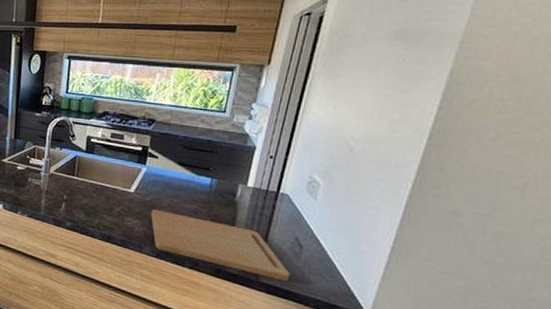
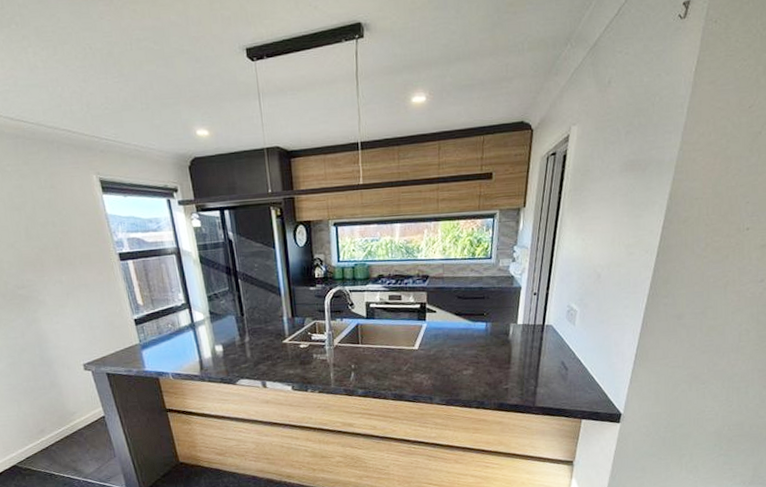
cutting board: present [151,210,290,282] -> none [436,361,560,402]

